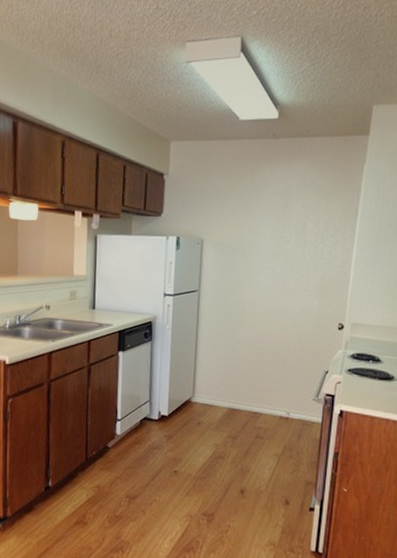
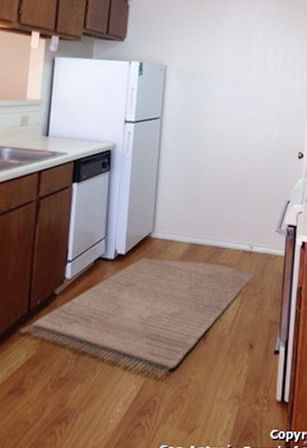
rug: none [81,419,296,522] -> present [21,257,260,377]

